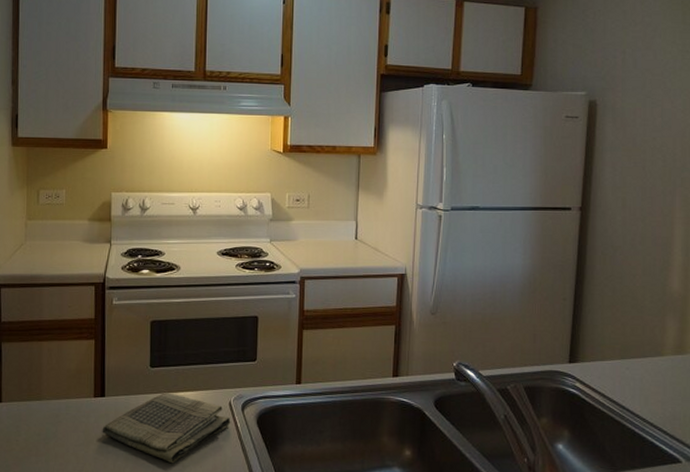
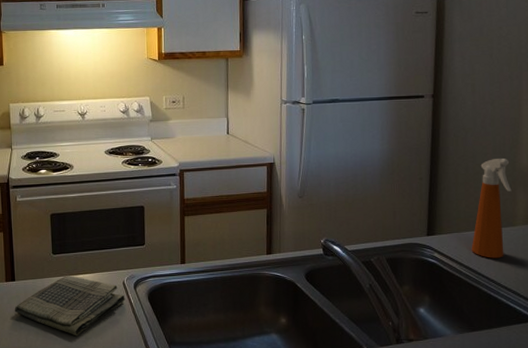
spray bottle: none [616,280,661,391] -> present [471,157,512,258]

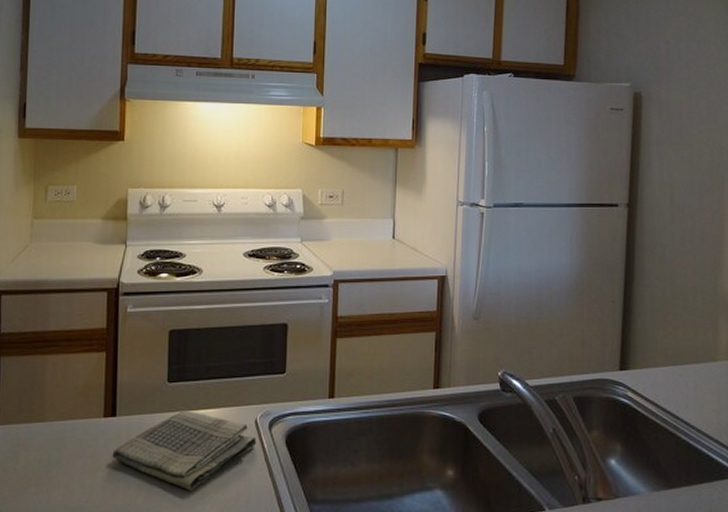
spray bottle: present [471,157,512,258] -> none [669,280,713,400]

